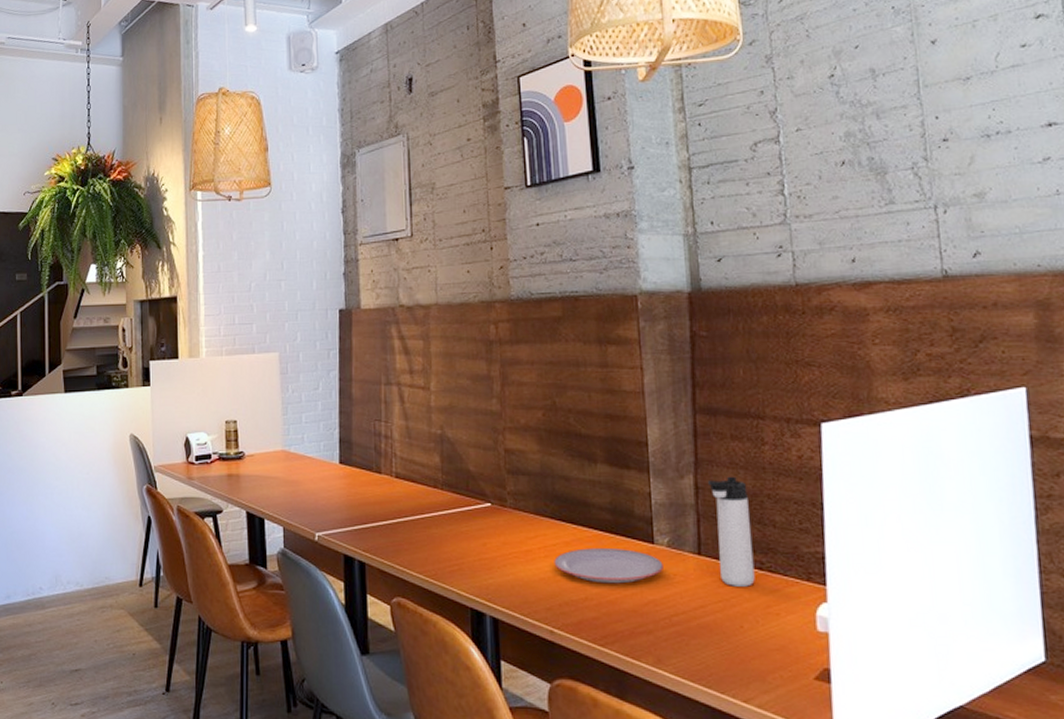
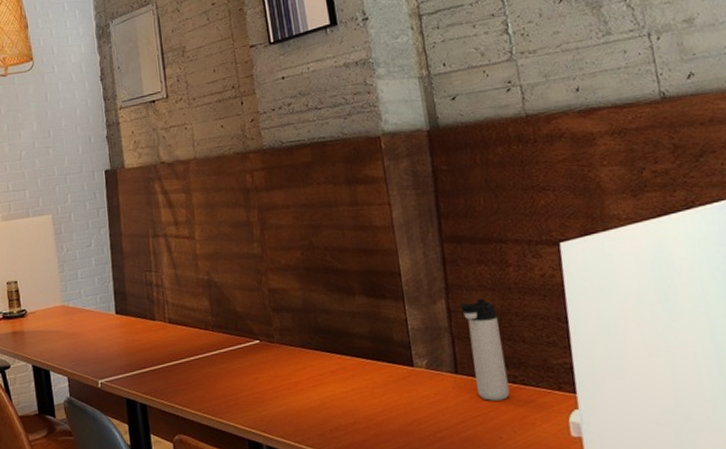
plate: present [554,548,663,584] -> none [322,373,424,407]

